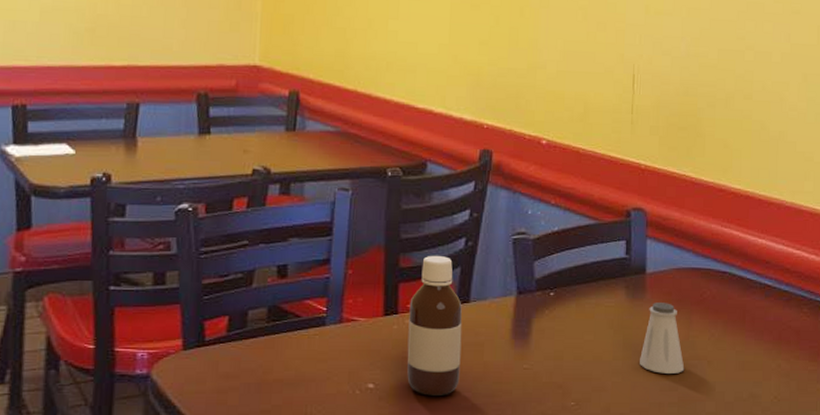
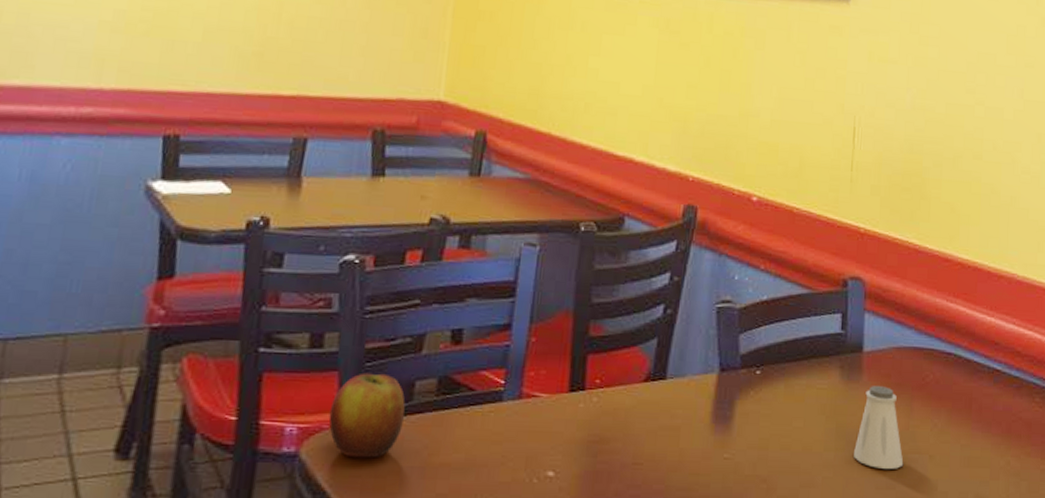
apple: none [174,305,240,377] -> present [328,372,405,458]
bottle: present [407,255,462,396] -> none [592,323,658,488]

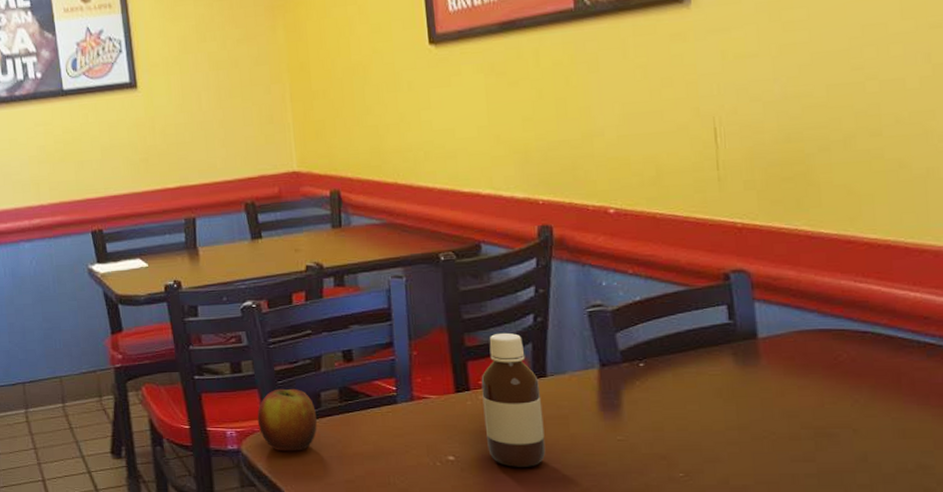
bottle: none [592,323,658,488] -> present [481,332,546,467]
saltshaker: present [854,386,904,469] -> none [761,368,822,443]

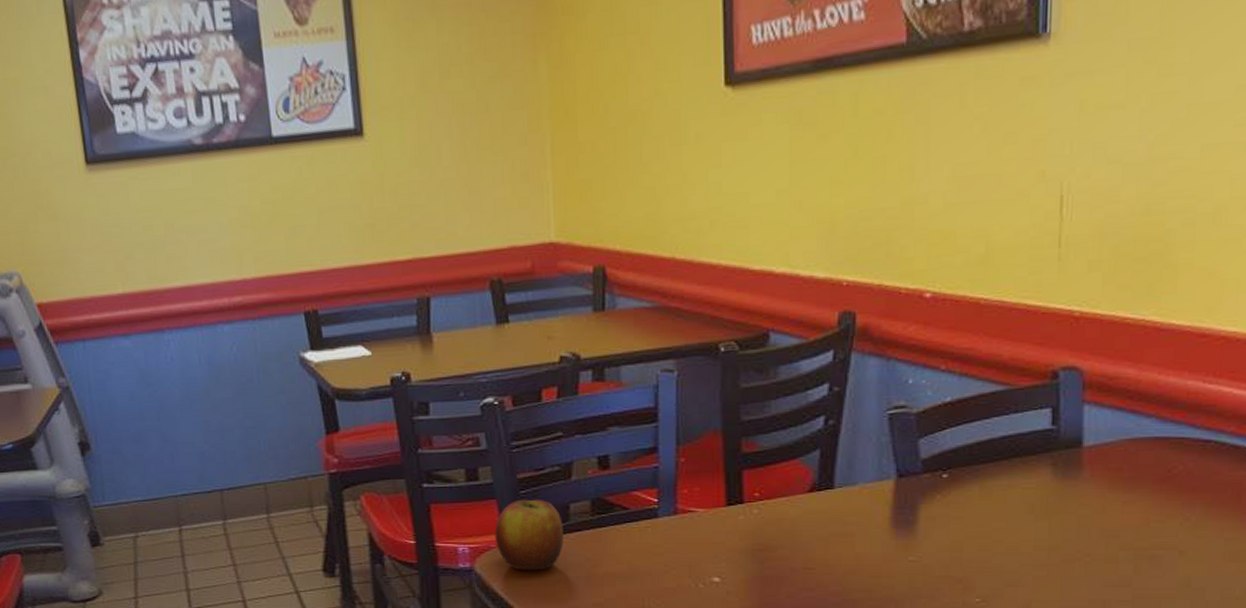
bottle: present [481,332,546,467] -> none [757,437,826,590]

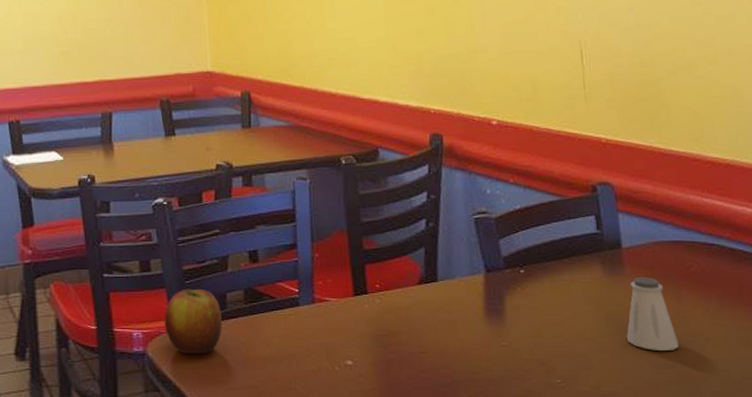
saltshaker: none [1074,481,1143,566] -> present [627,277,680,350]

